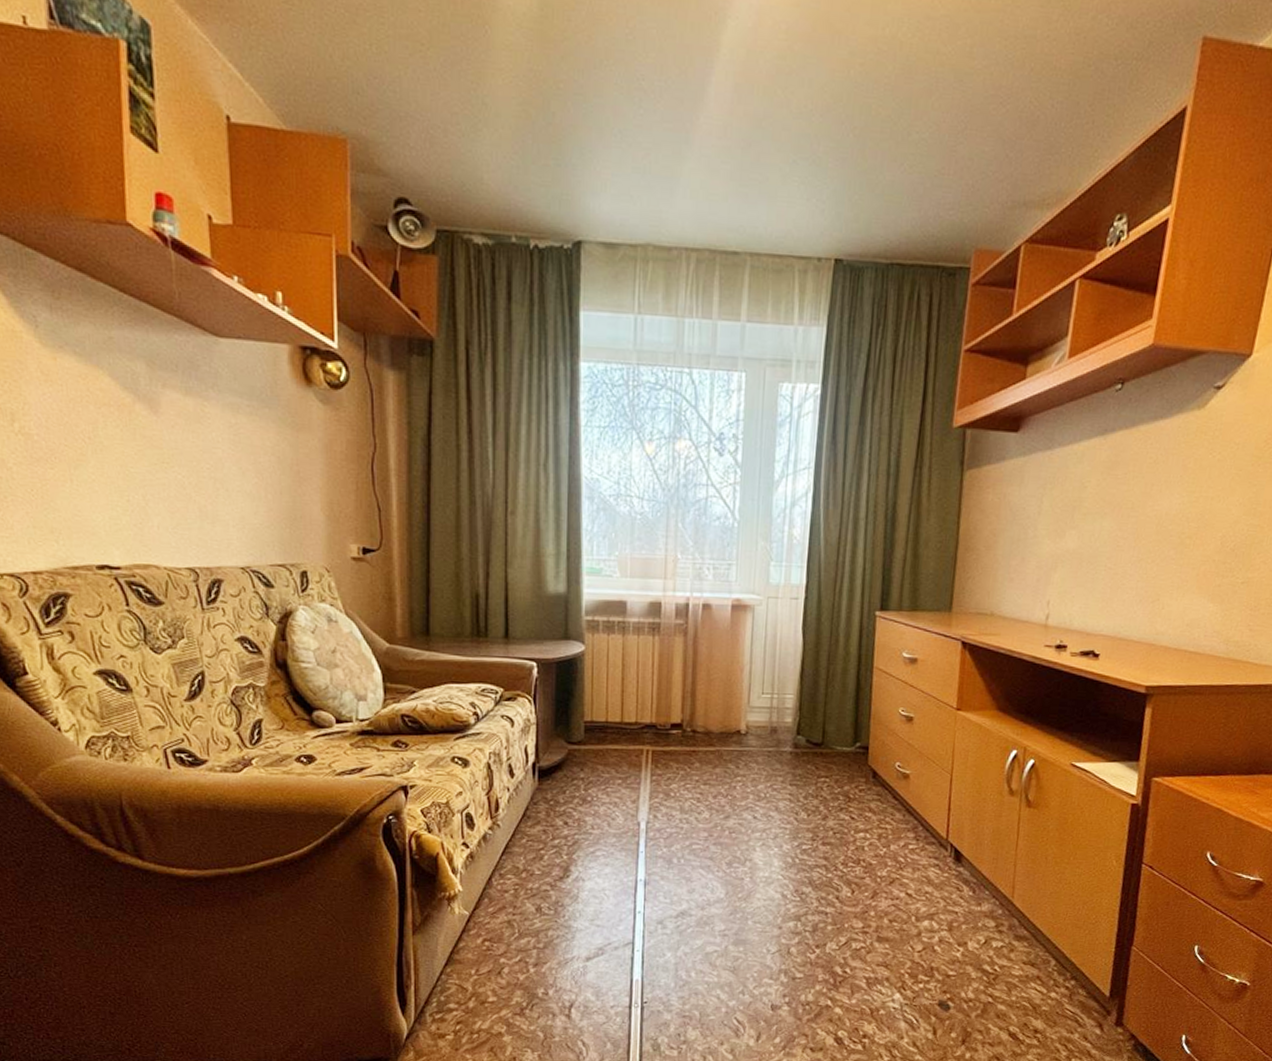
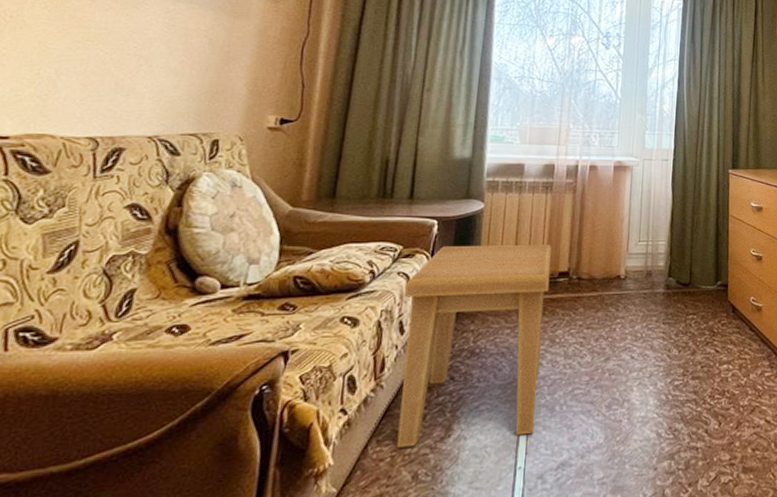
side table: none [510,690,663,883] -> present [396,244,552,448]

